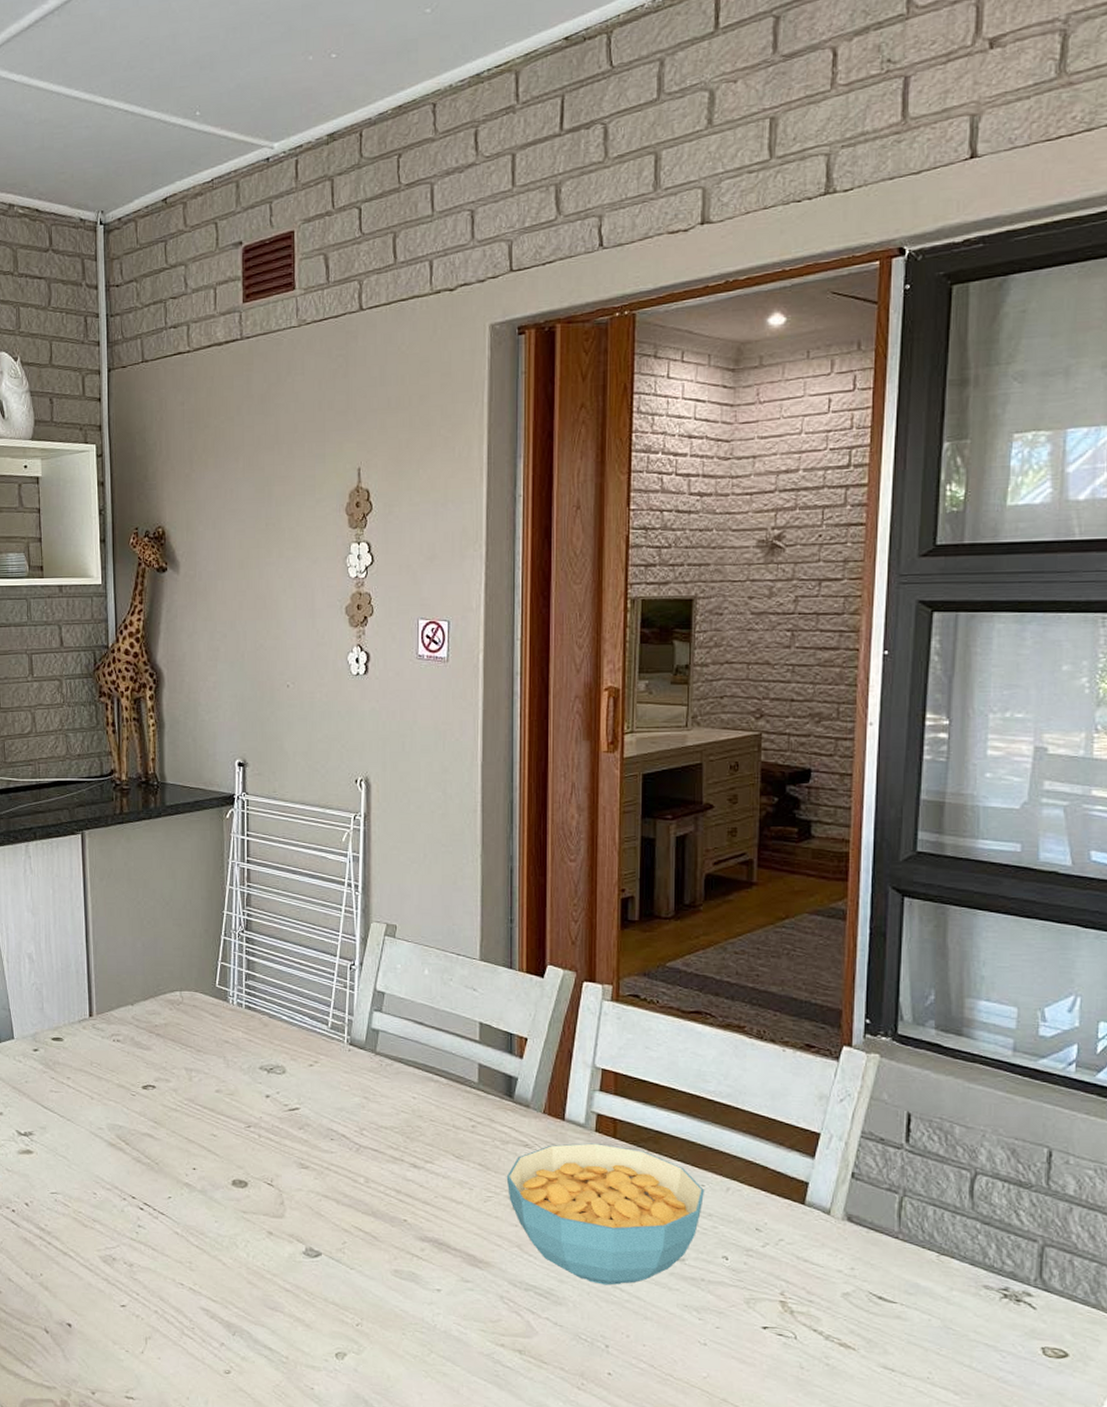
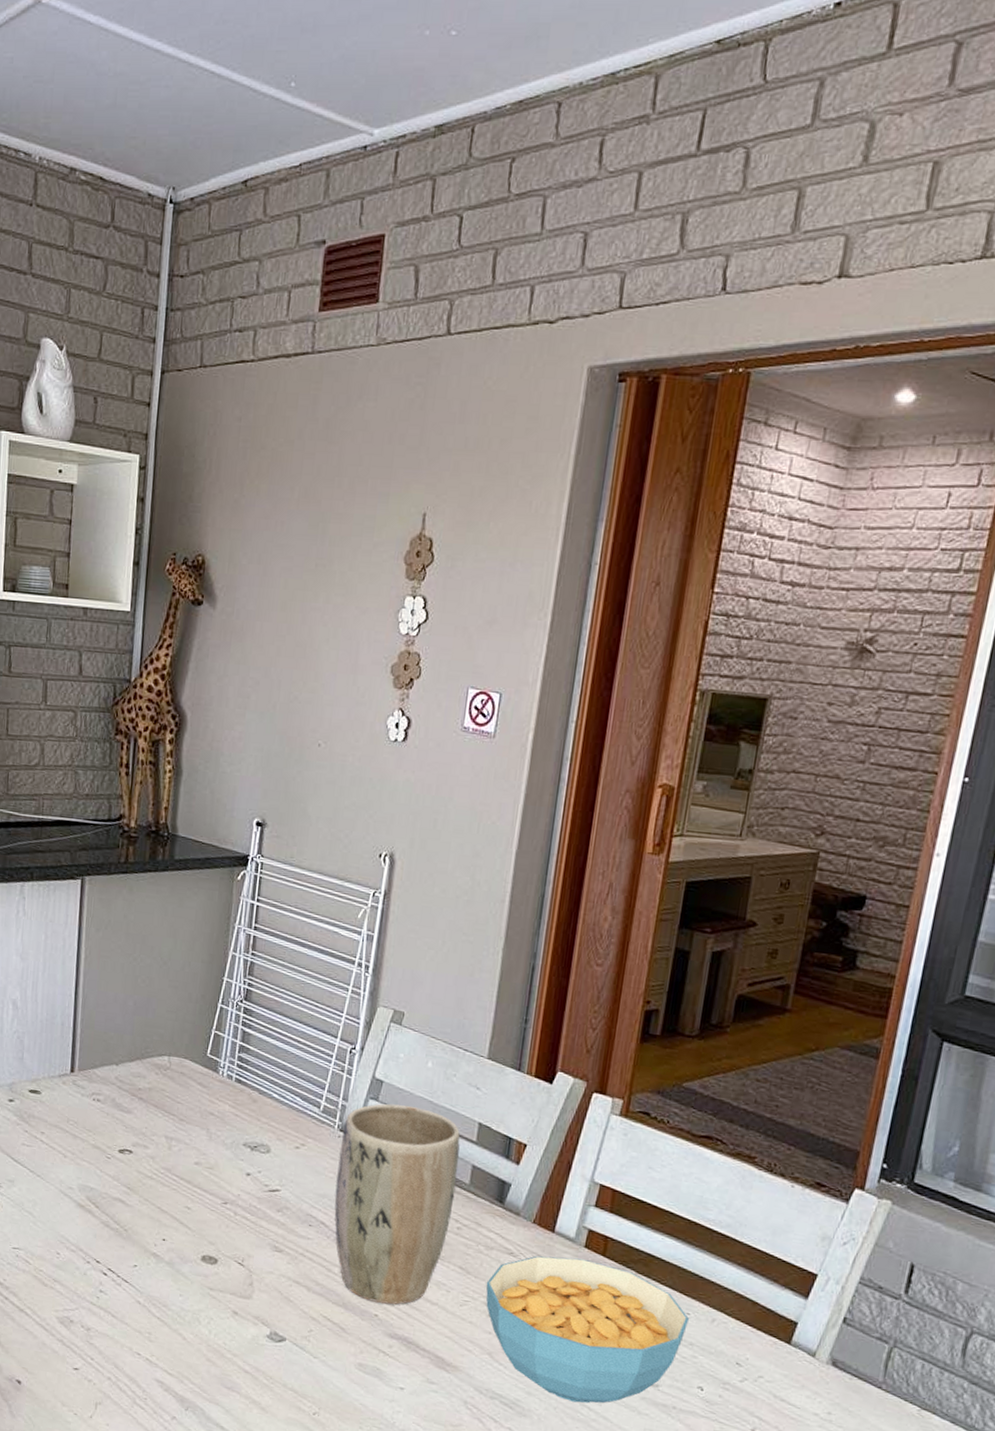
plant pot: none [352,1013,466,1209] -> present [334,1103,460,1305]

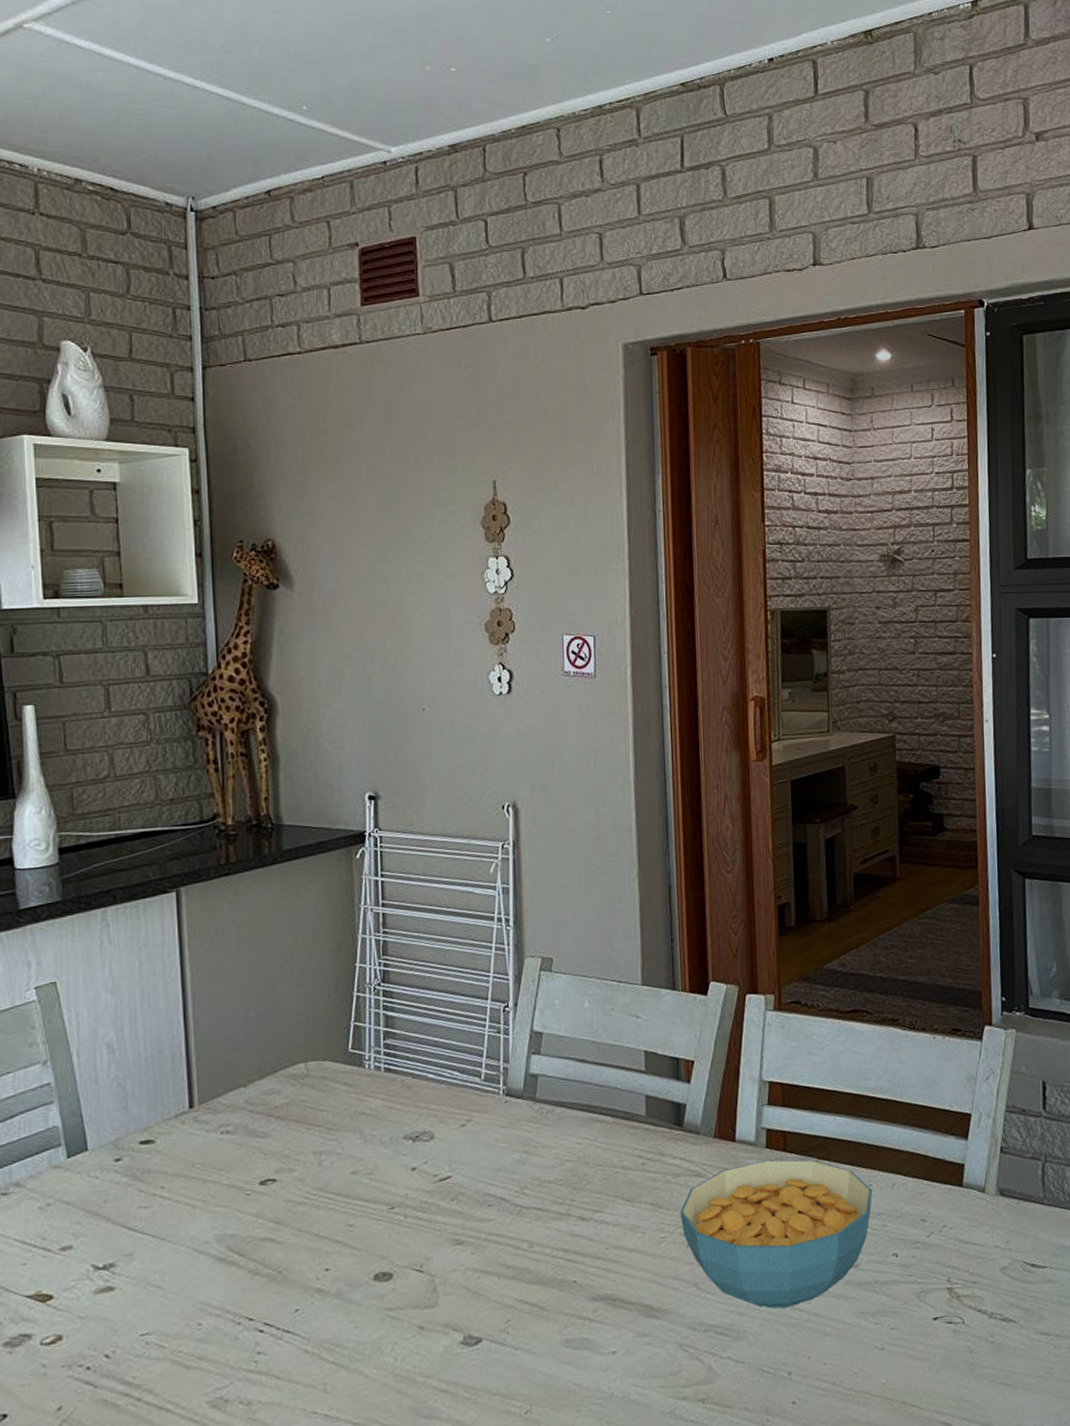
plant pot: present [334,1103,460,1305] -> none [509,1050,634,1268]

